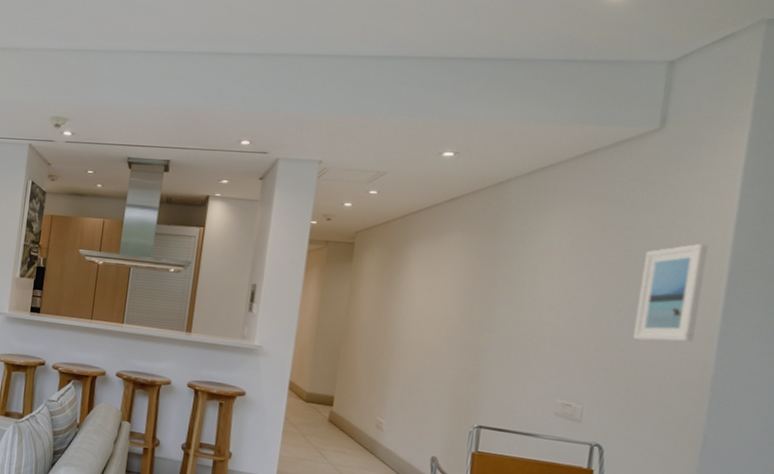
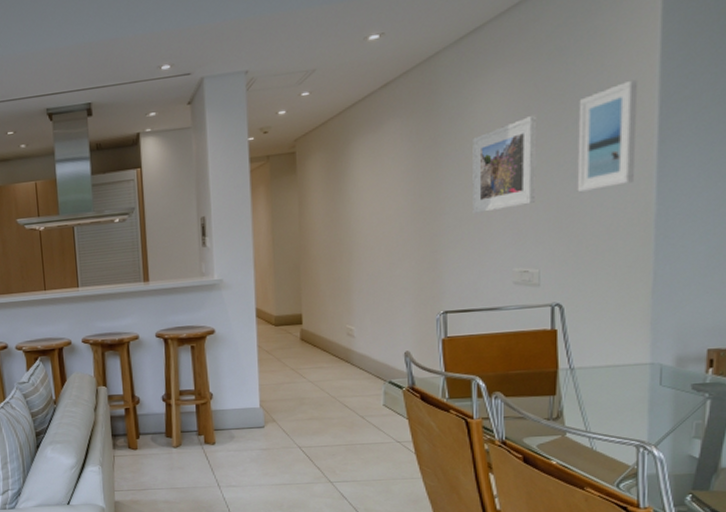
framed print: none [521,256,599,341] -> present [473,114,536,214]

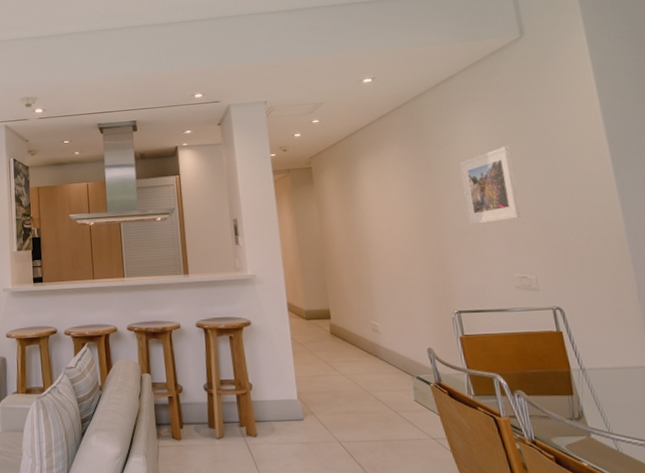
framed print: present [577,79,637,192] -> none [542,121,601,210]

